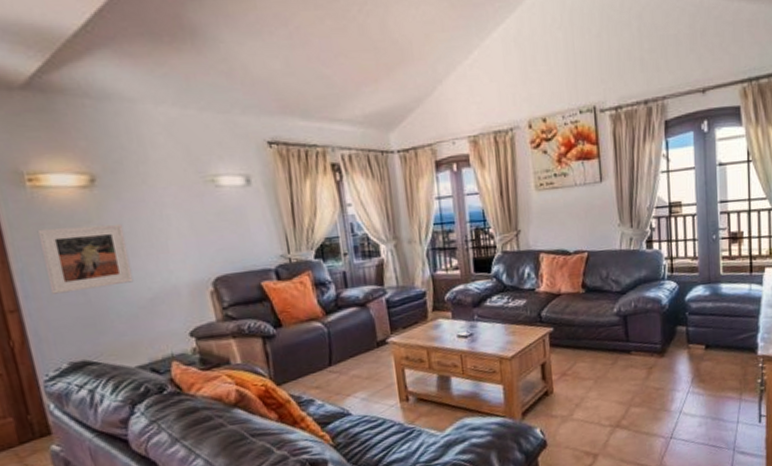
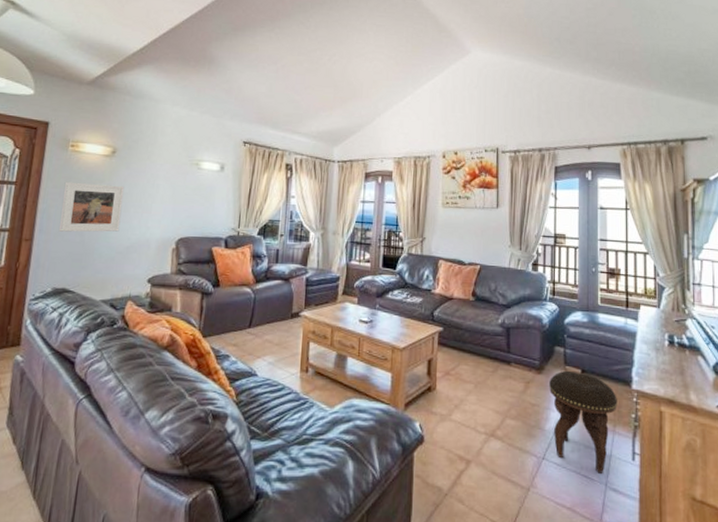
footstool: none [672,348,743,441] -> present [548,370,617,473]

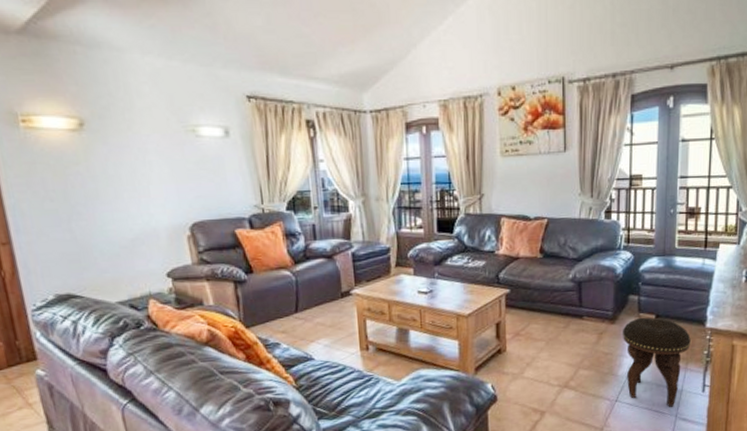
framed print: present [59,181,125,232] -> none [28,166,117,230]

